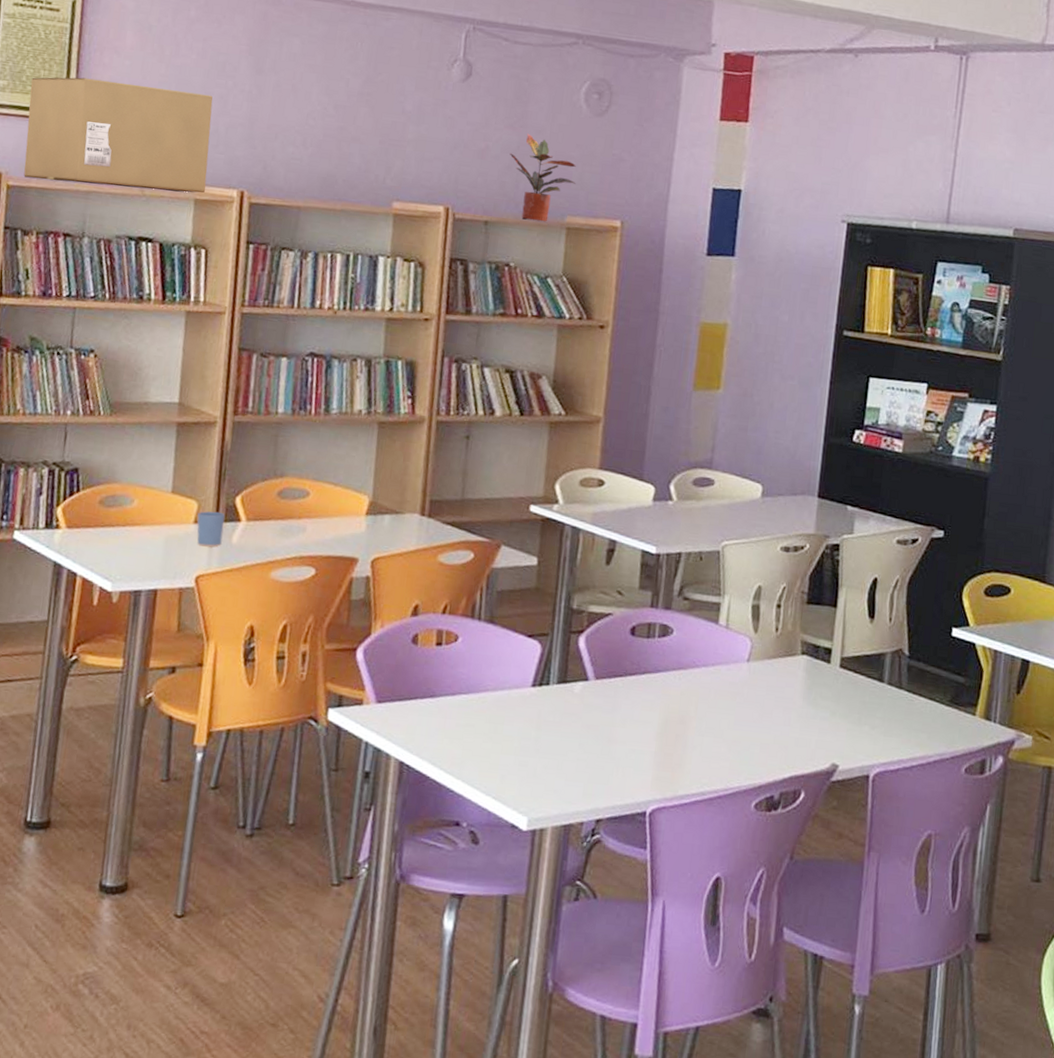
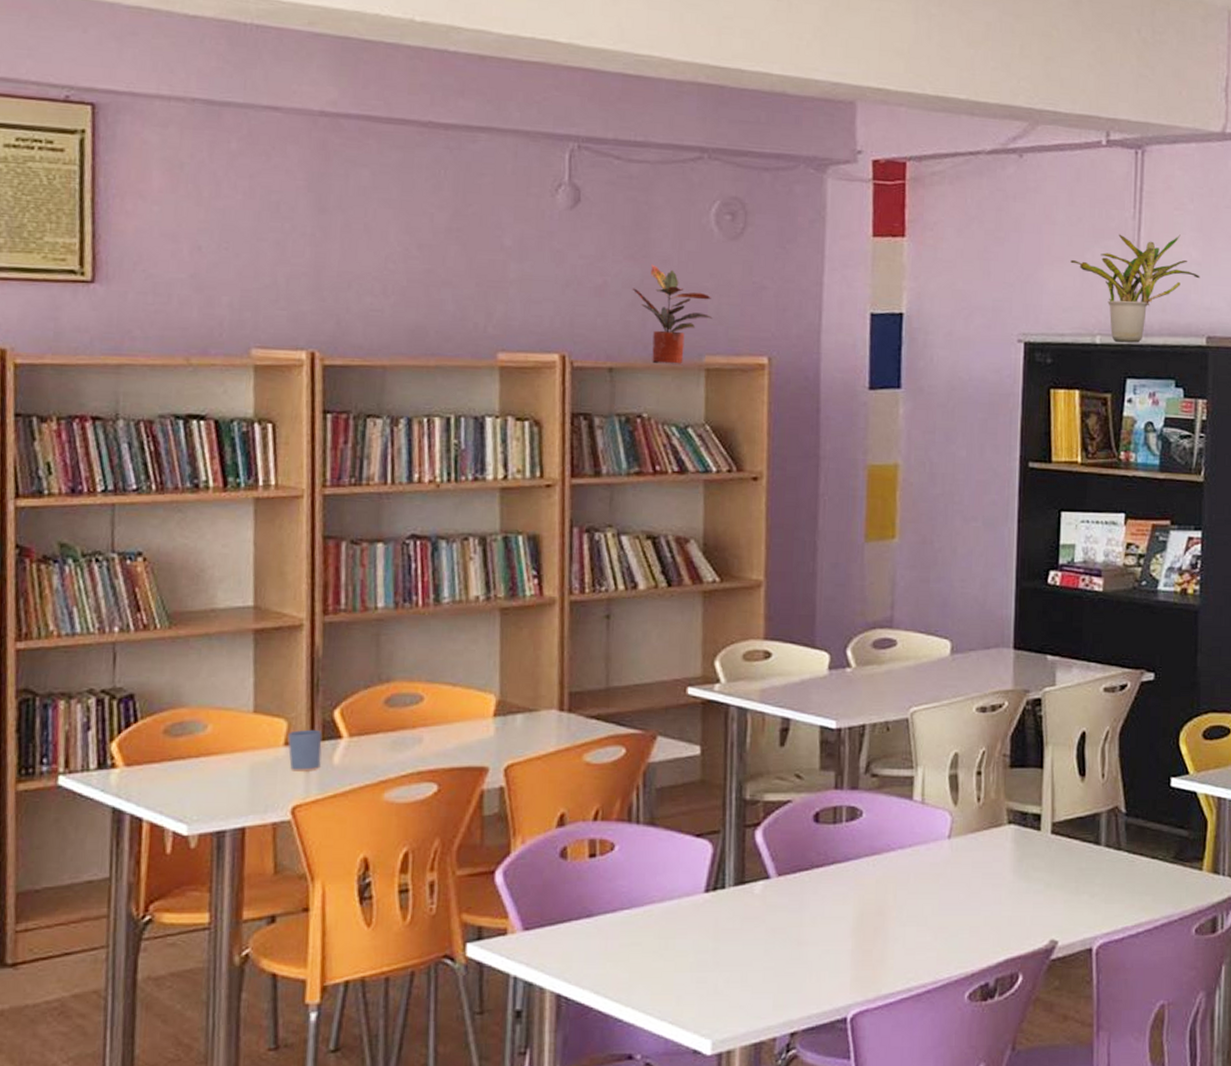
box: present [24,77,213,194] -> none [34,229,268,358]
potted plant: none [894,130,1012,231] -> present [1070,234,1200,343]

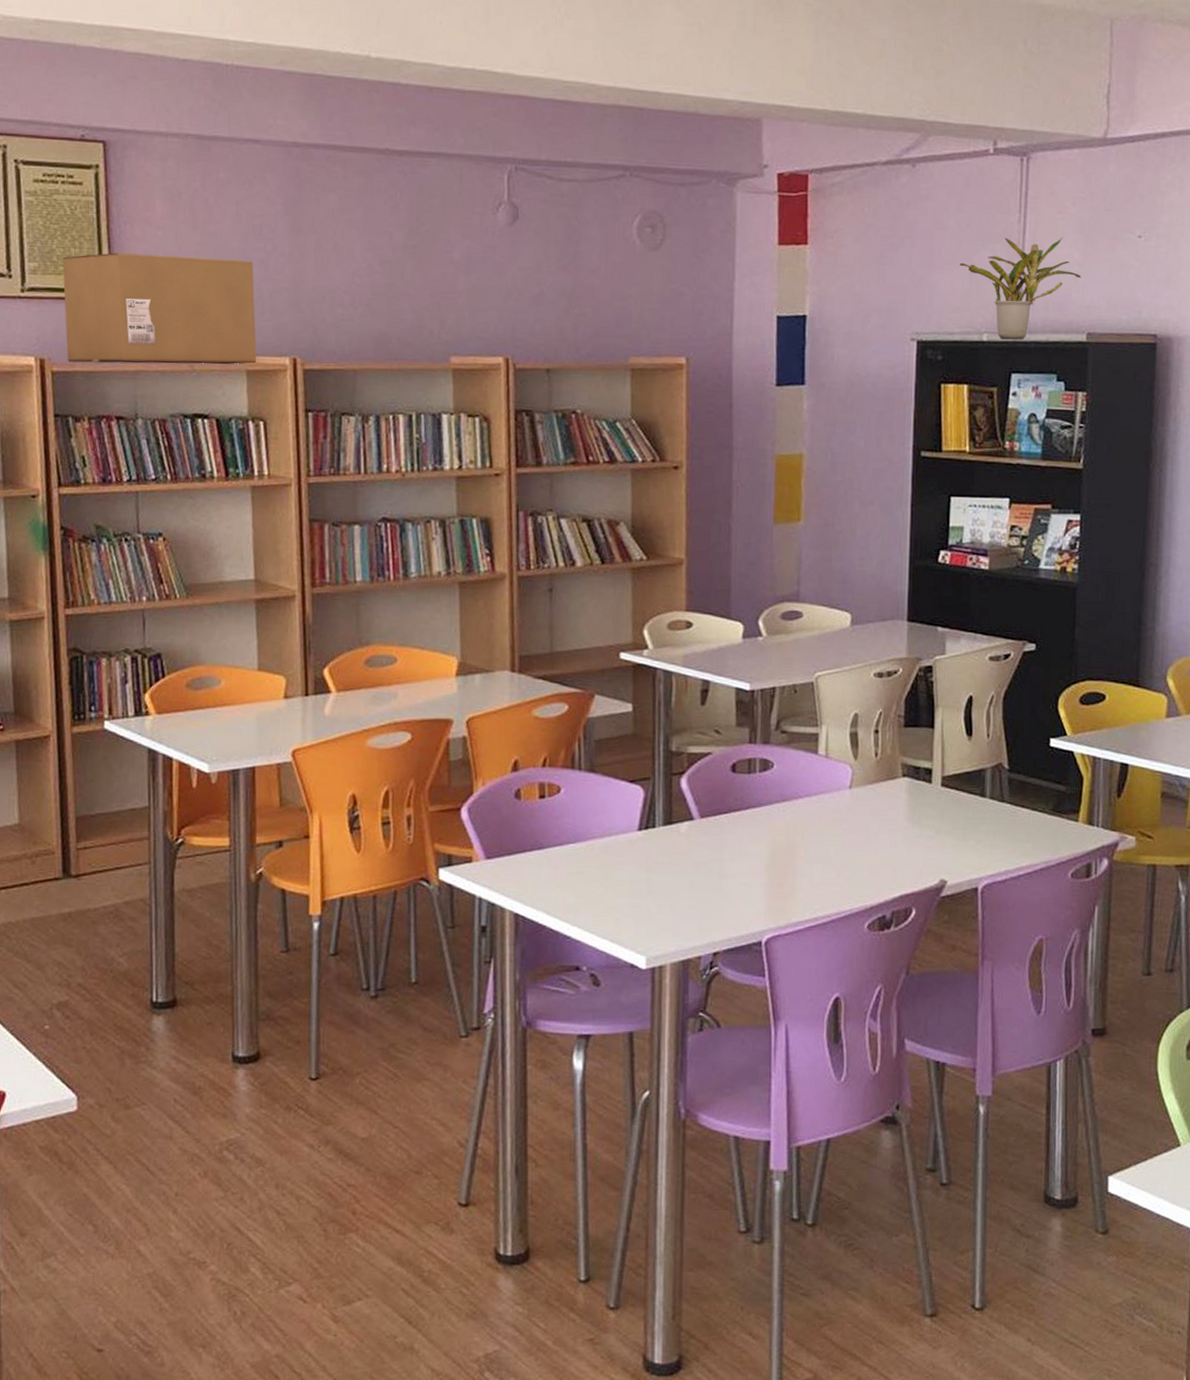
box: none [34,229,268,358] -> present [62,252,257,365]
mug: present [288,729,323,772] -> none [287,685,315,721]
potted plant: present [632,264,713,364] -> none [565,274,636,365]

